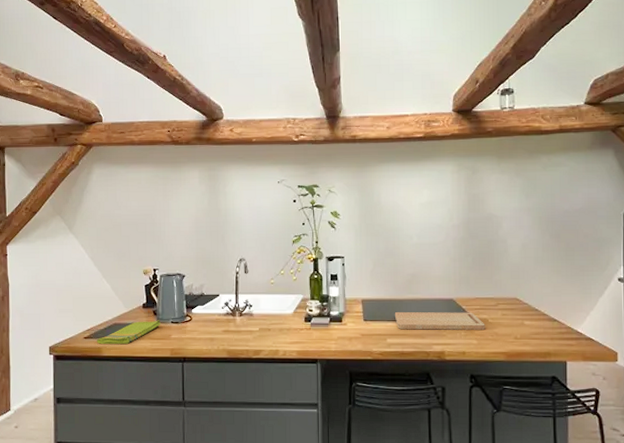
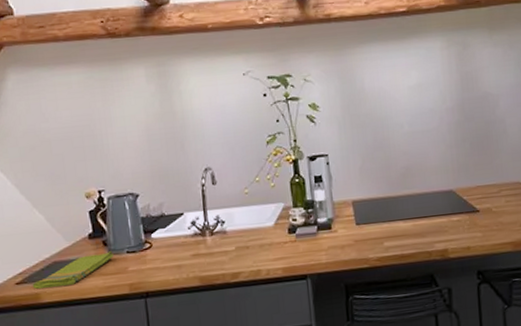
cutting board: present [394,312,485,330] -> none [389,202,489,230]

